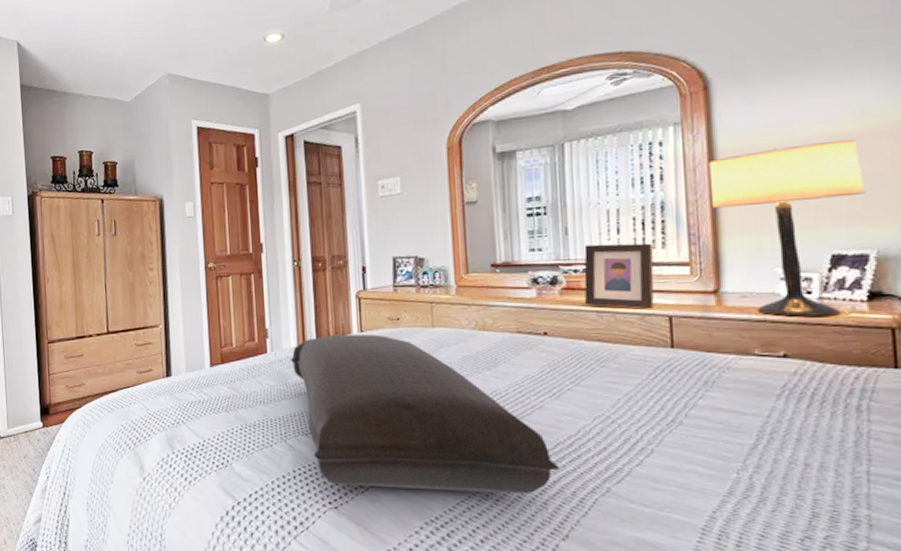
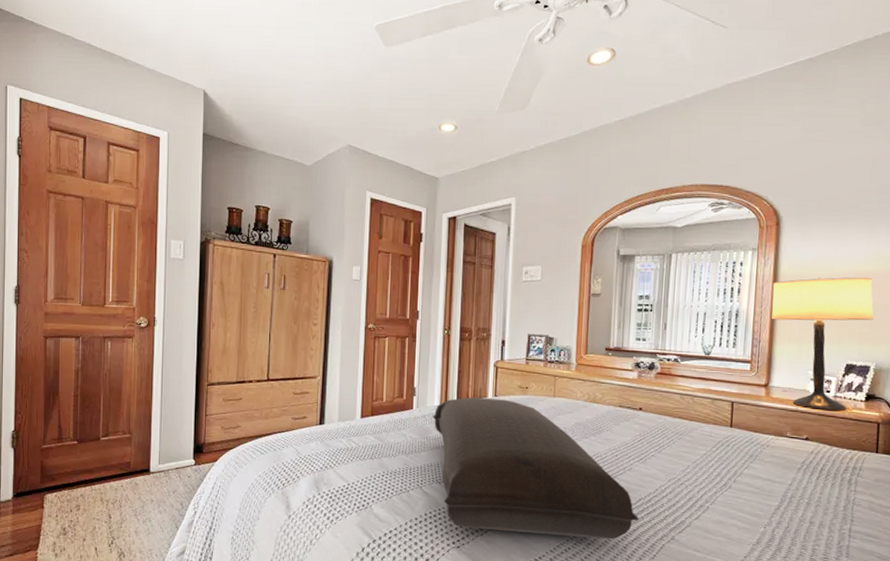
picture frame: present [584,243,654,309] -> none [672,339,726,395]

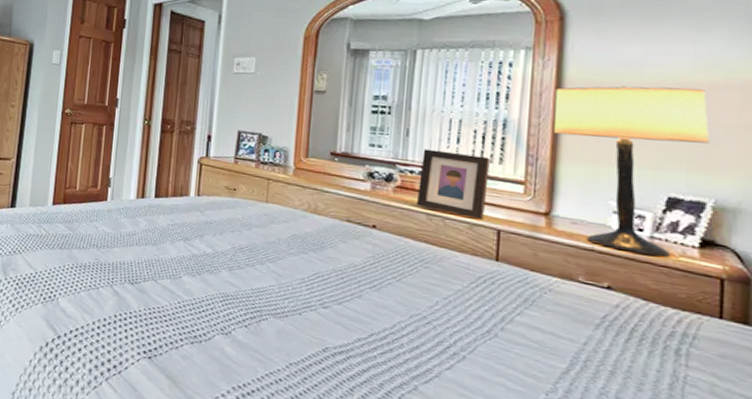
cushion: present [432,397,640,540] -> none [127,194,371,378]
picture frame: none [672,339,726,395] -> present [416,149,490,220]

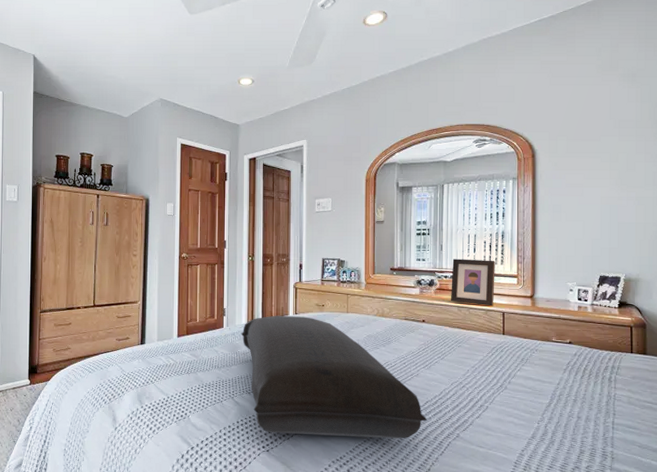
cushion: none [127,194,371,378] -> present [240,315,428,439]
table lamp: present [554,86,710,259] -> none [532,200,621,317]

